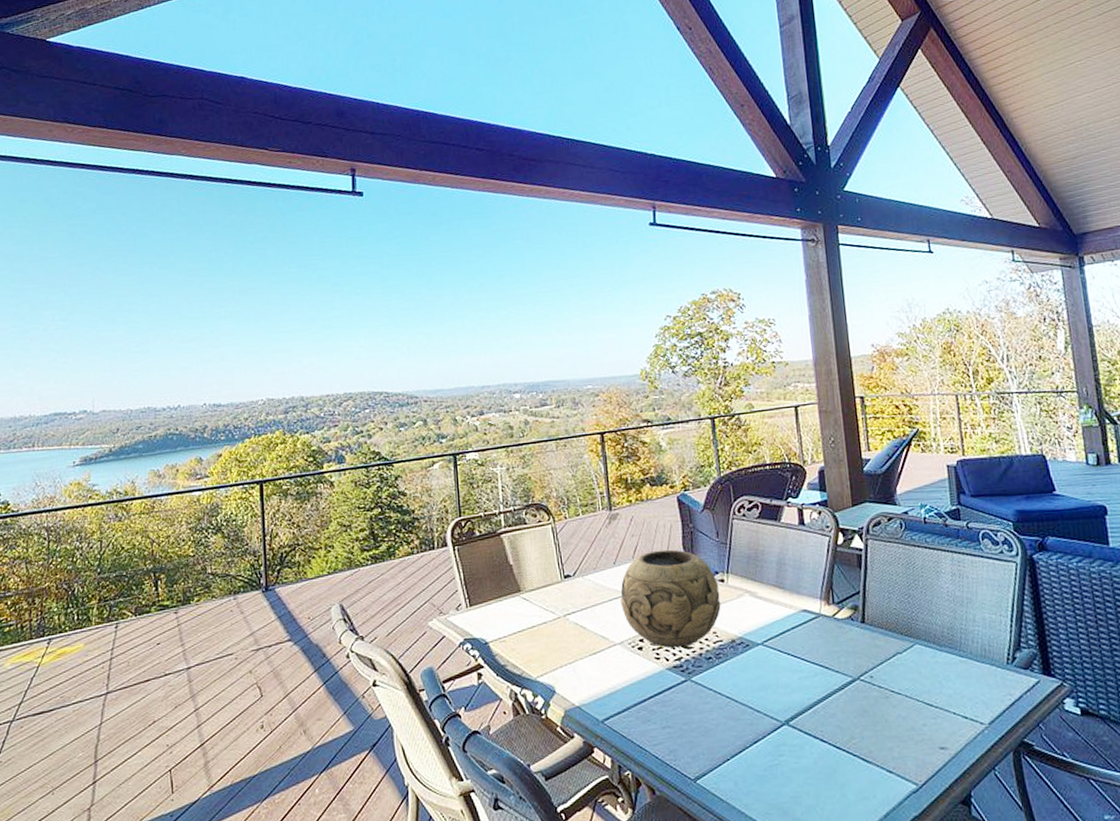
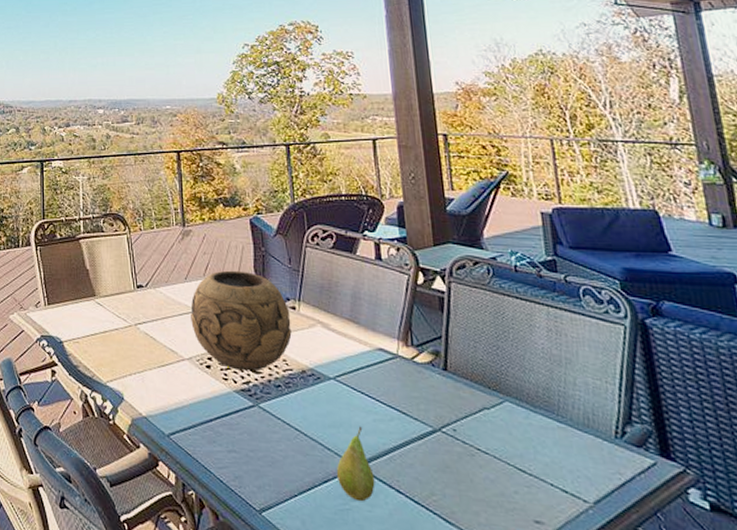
fruit: none [765,685,801,756] -> present [336,426,375,502]

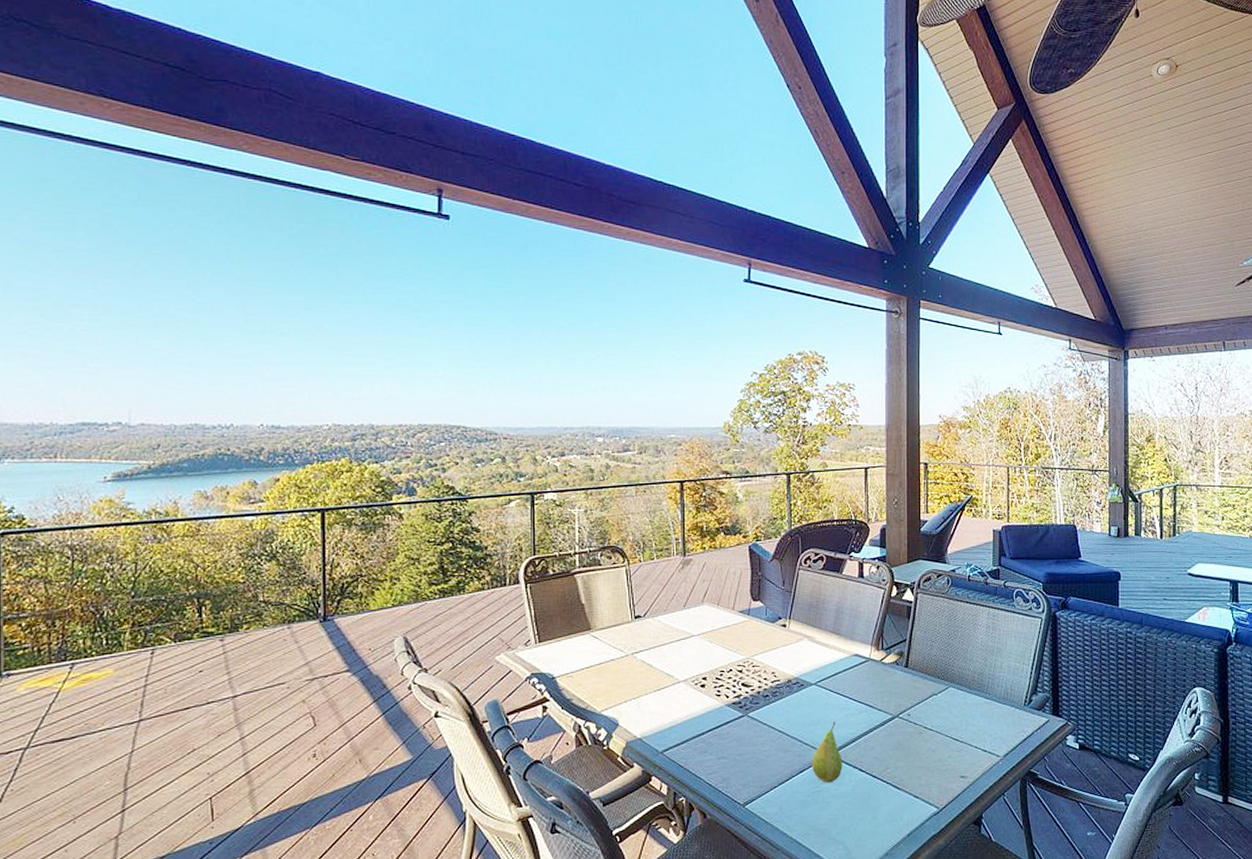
decorative bowl: present [191,270,292,371] -> none [688,595,781,686]

